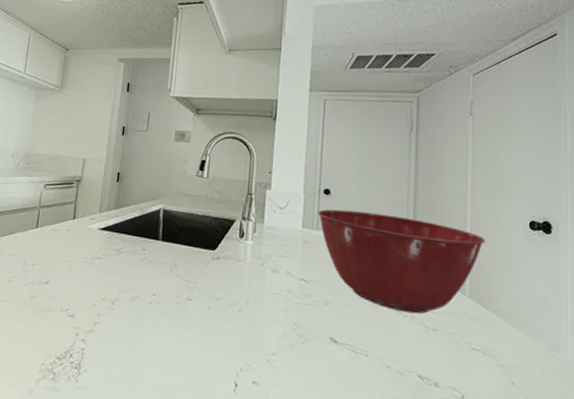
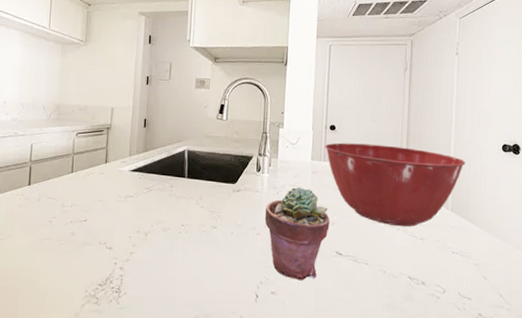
potted succulent: none [247,258,323,371] -> present [264,187,330,281]

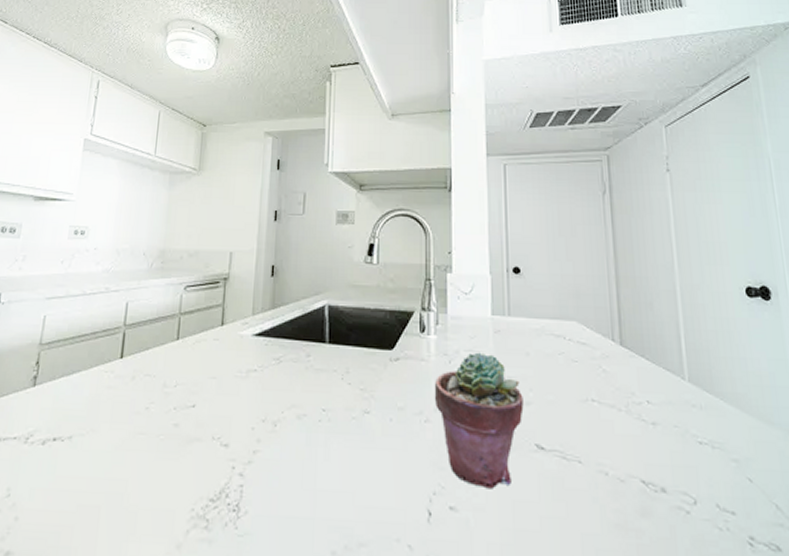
mixing bowl: present [324,142,466,227] -> none [507,290,700,407]

